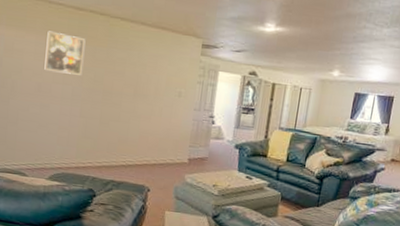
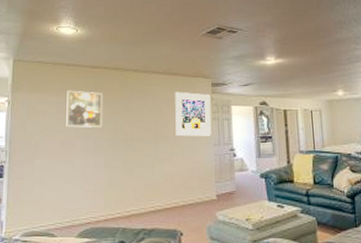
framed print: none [156,48,199,100] -> present [175,91,212,137]

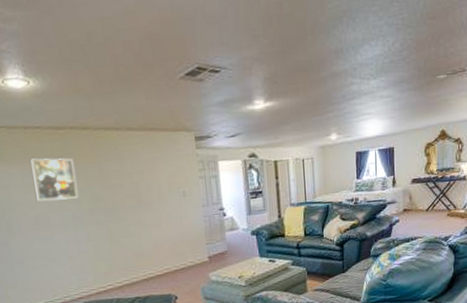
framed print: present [175,91,212,137] -> none [155,149,199,200]

